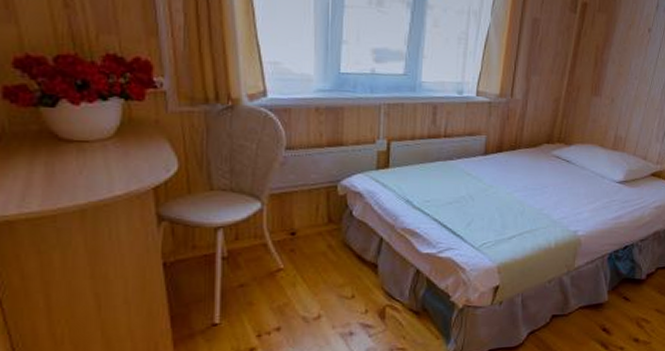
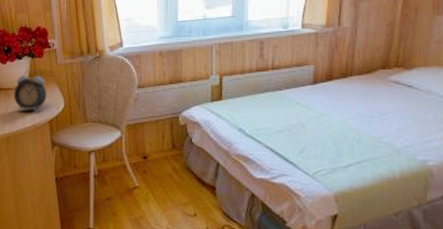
alarm clock: none [93,116,151,176] -> present [13,70,47,113]

